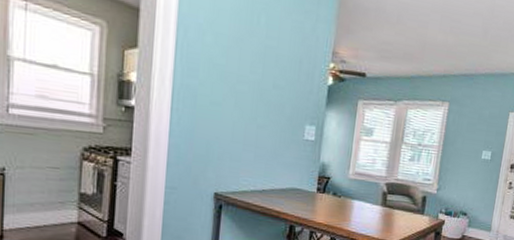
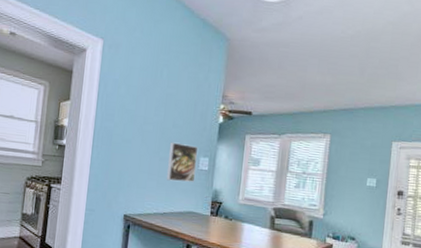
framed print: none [265,106,304,154] -> present [166,142,199,182]

